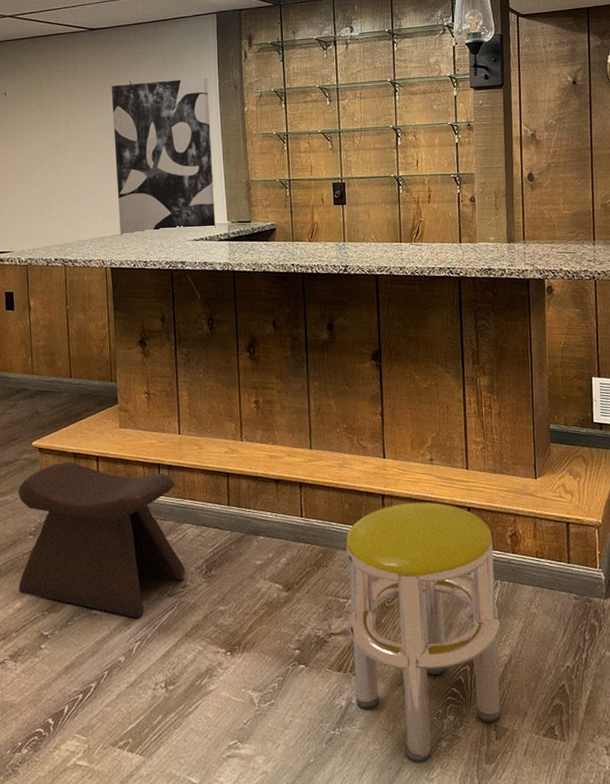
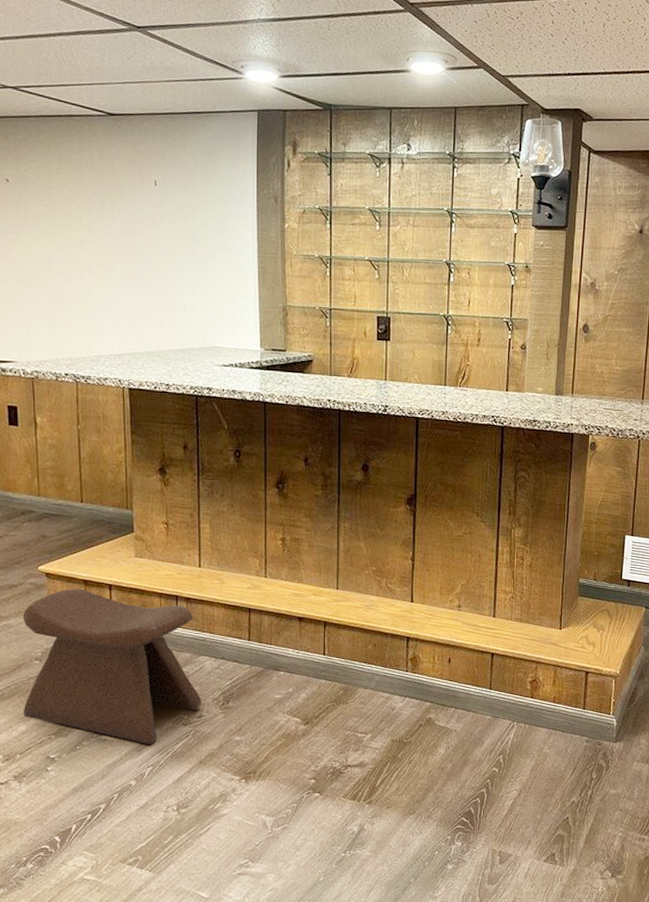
wall art: present [111,77,216,237] -> none [133,183,247,355]
stool: present [345,502,501,763] -> none [365,646,514,883]

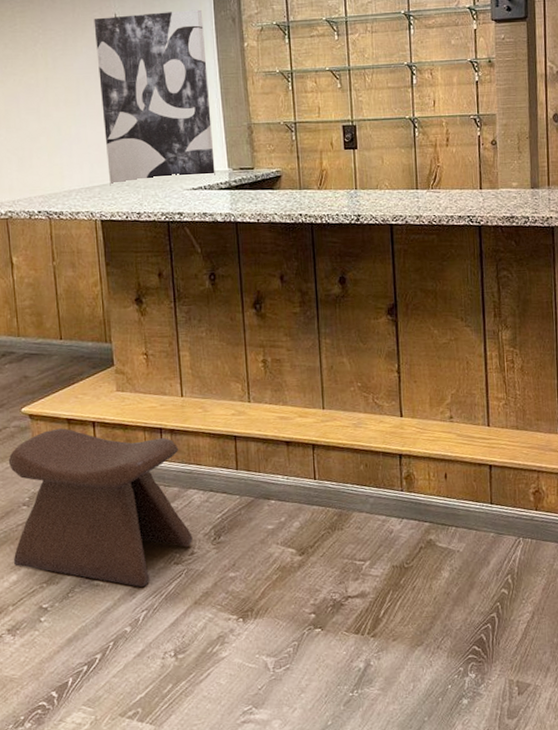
wall art: none [133,183,247,355] -> present [94,9,215,186]

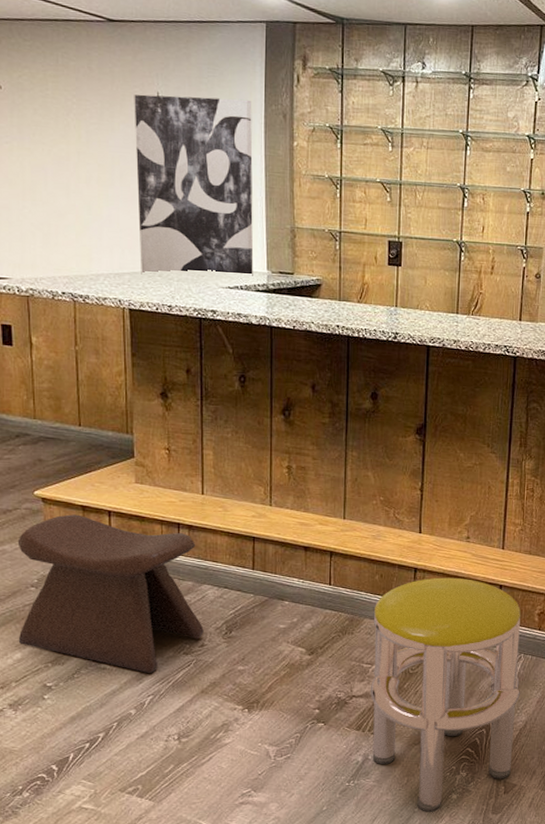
stool: none [361,460,524,721] -> present [371,577,521,812]

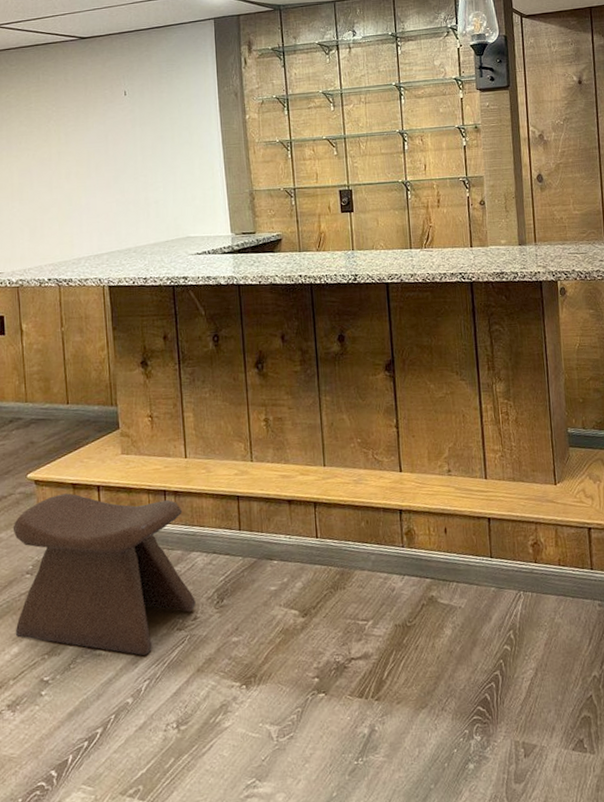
wall art: present [134,94,254,276] -> none [104,85,219,253]
stool: present [371,577,521,812] -> none [363,514,529,789]

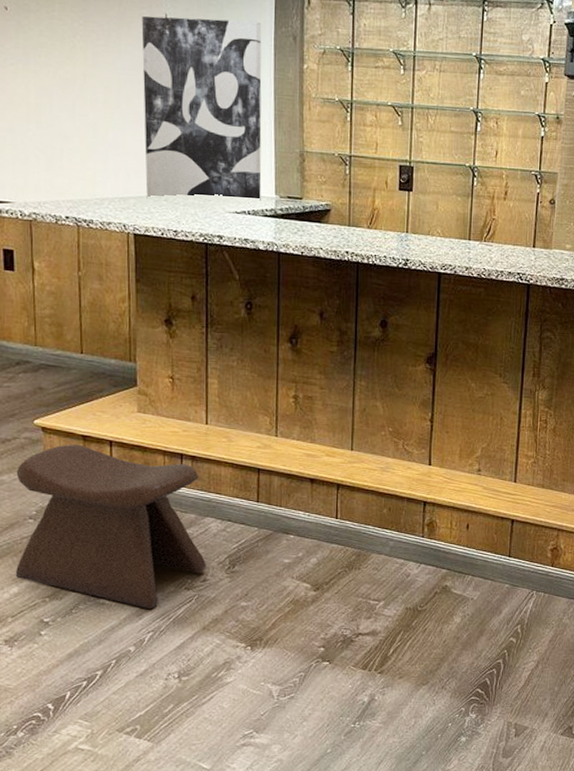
wall art: none [104,85,219,253] -> present [141,16,262,201]

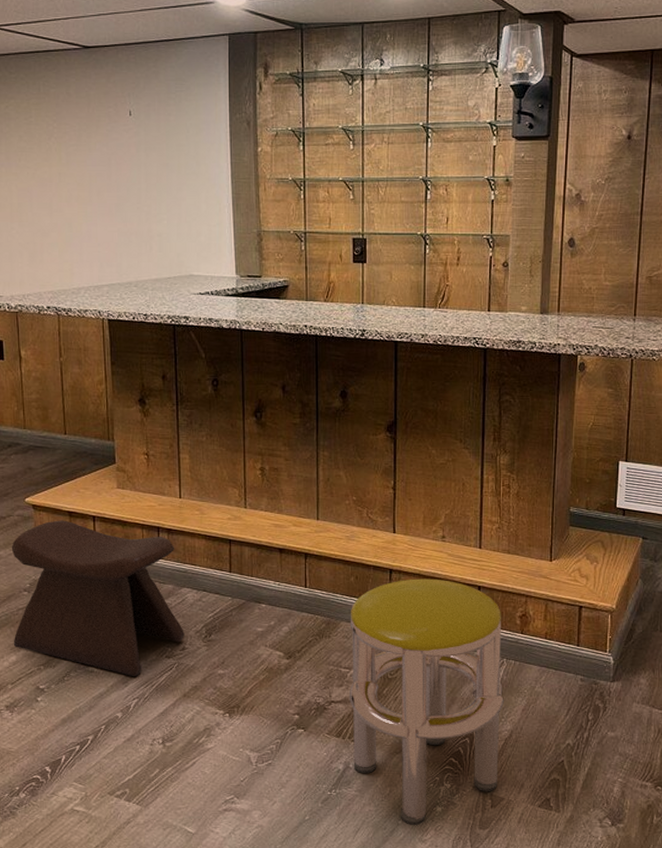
wall art: present [141,16,262,201] -> none [108,110,223,286]
stool: none [377,511,533,755] -> present [350,579,504,825]

